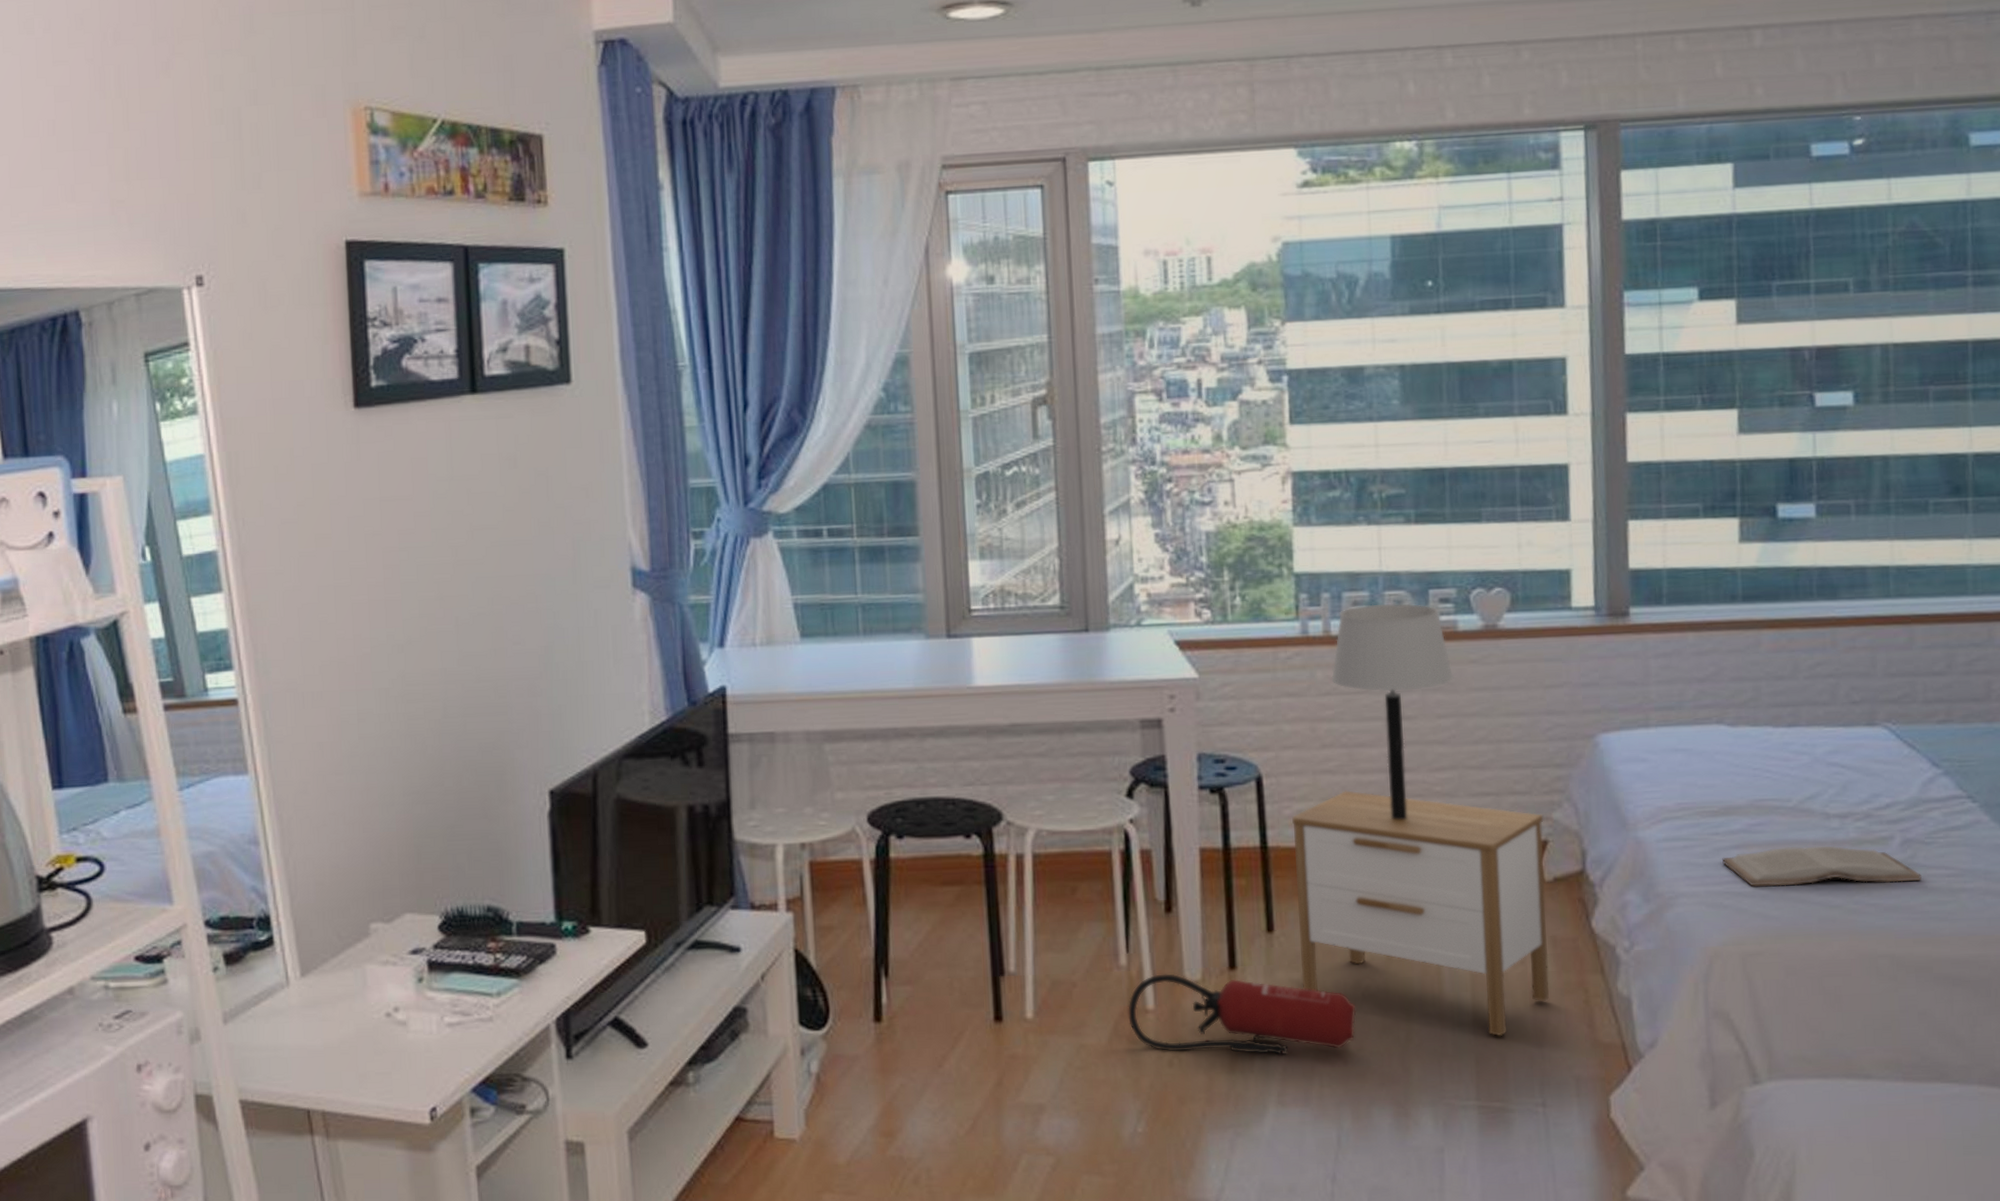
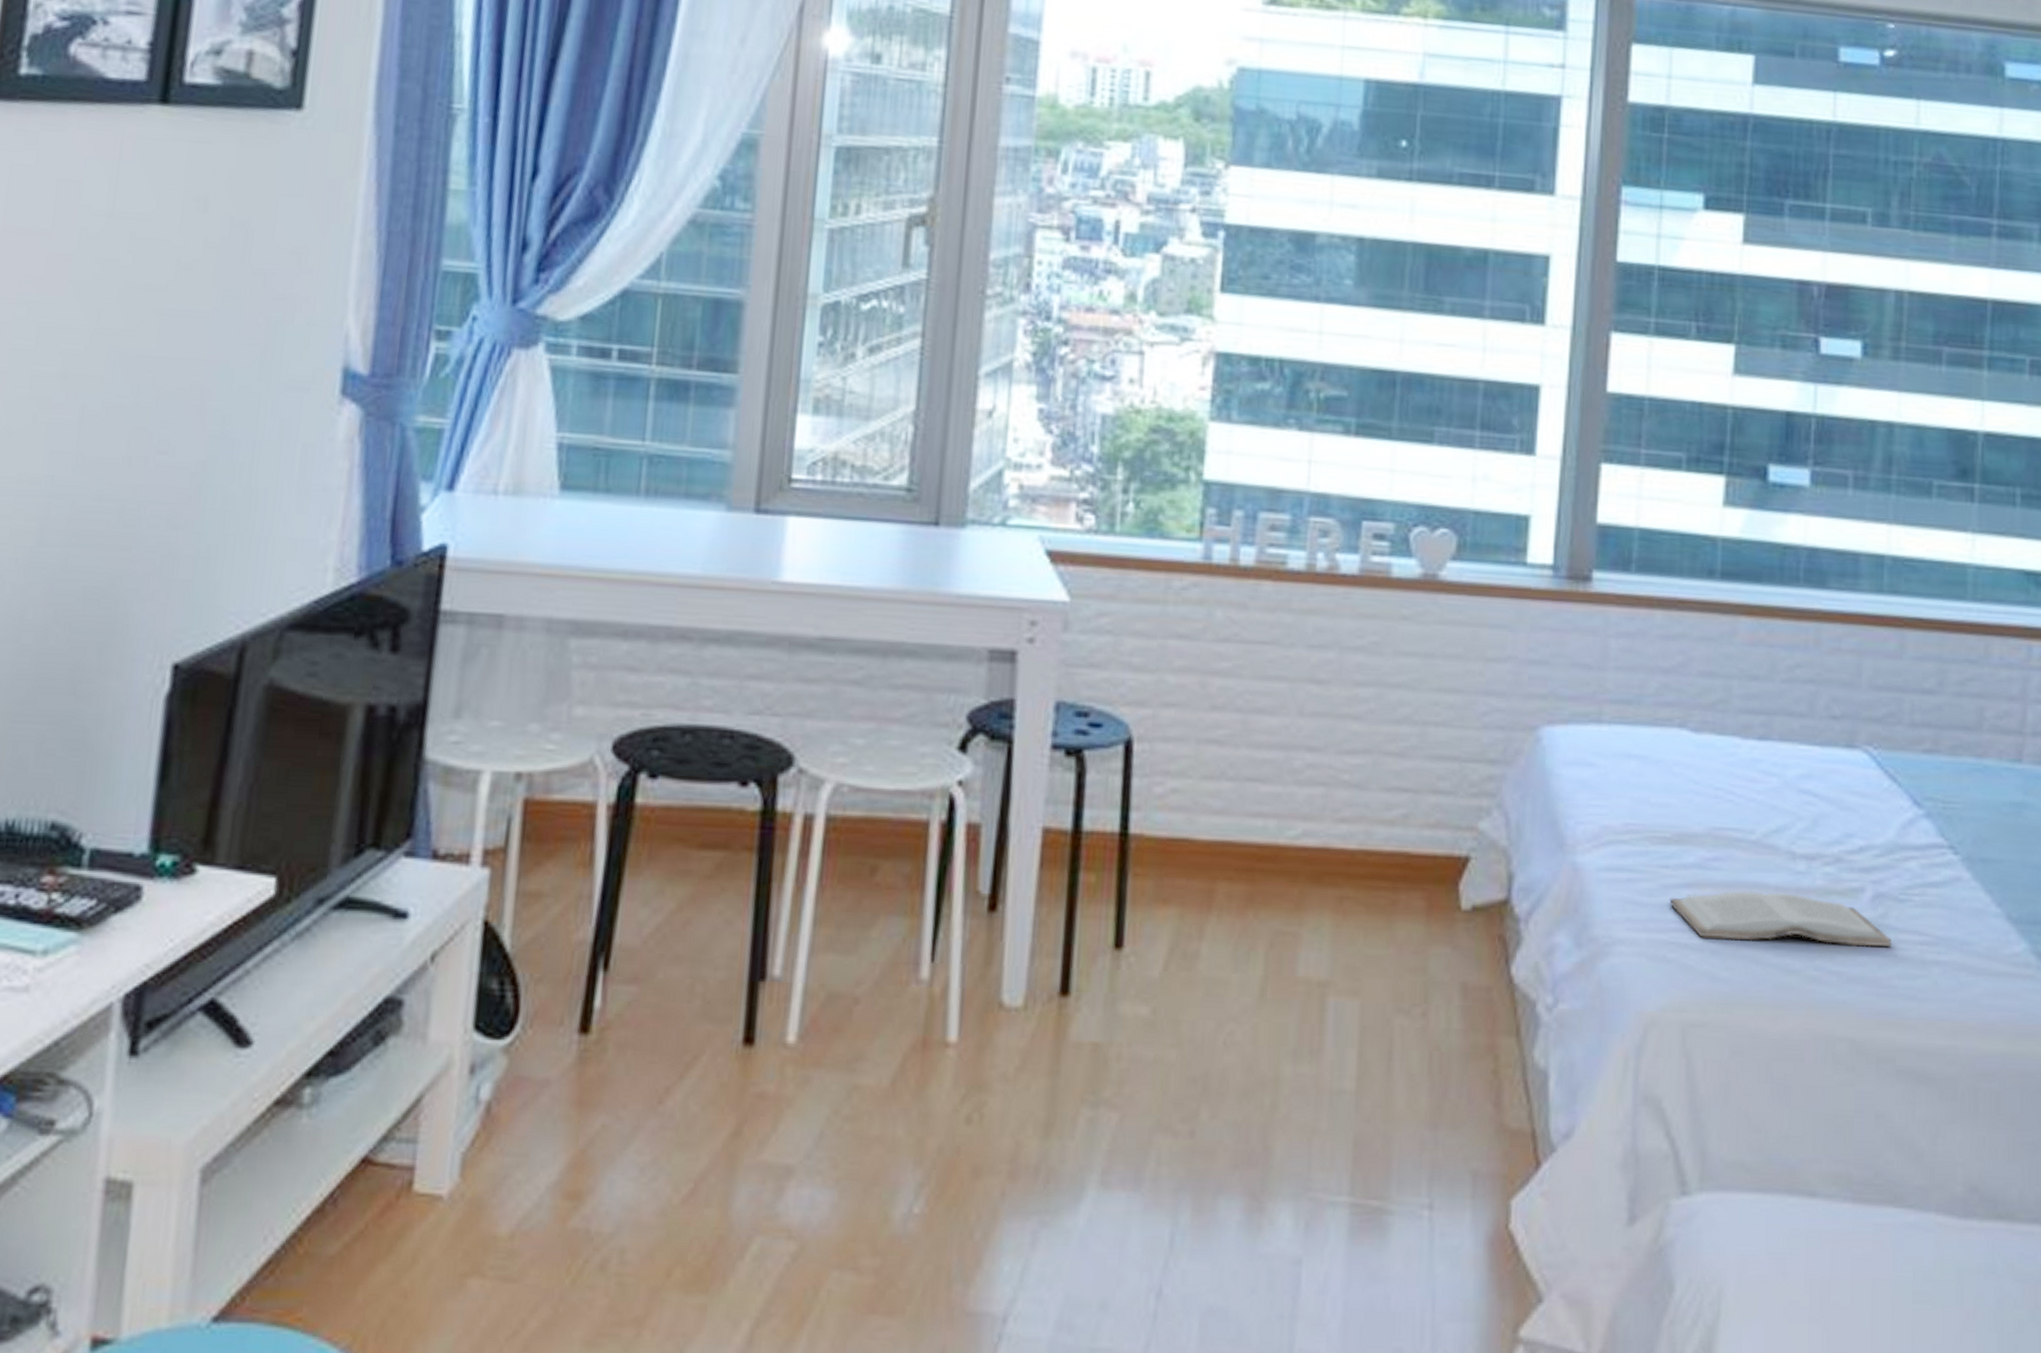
fire extinguisher: present [1128,974,1356,1055] -> none [921,994,1214,1118]
nightstand: present [1292,790,1550,1037] -> none [1150,768,1468,1112]
table lamp: present [1331,603,1454,820] -> none [1233,531,1380,814]

